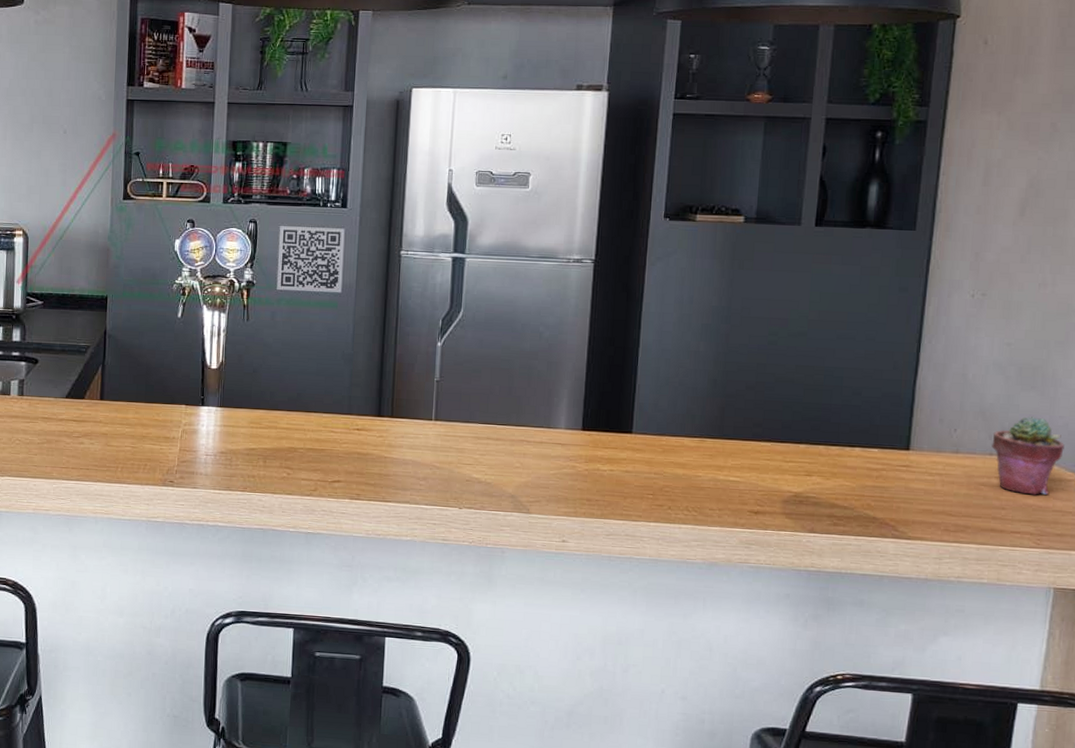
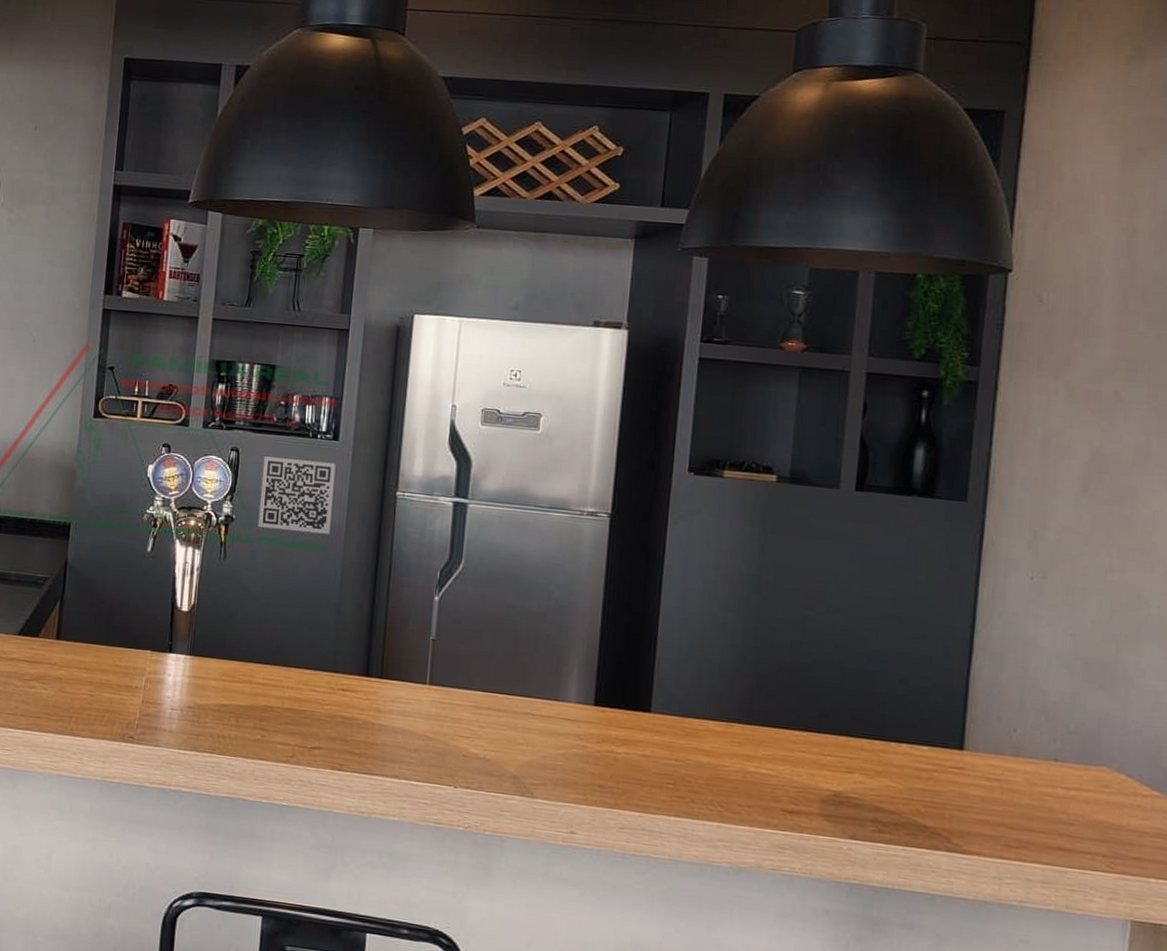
potted succulent: present [992,416,1064,495] -> none [1056,719,1139,811]

